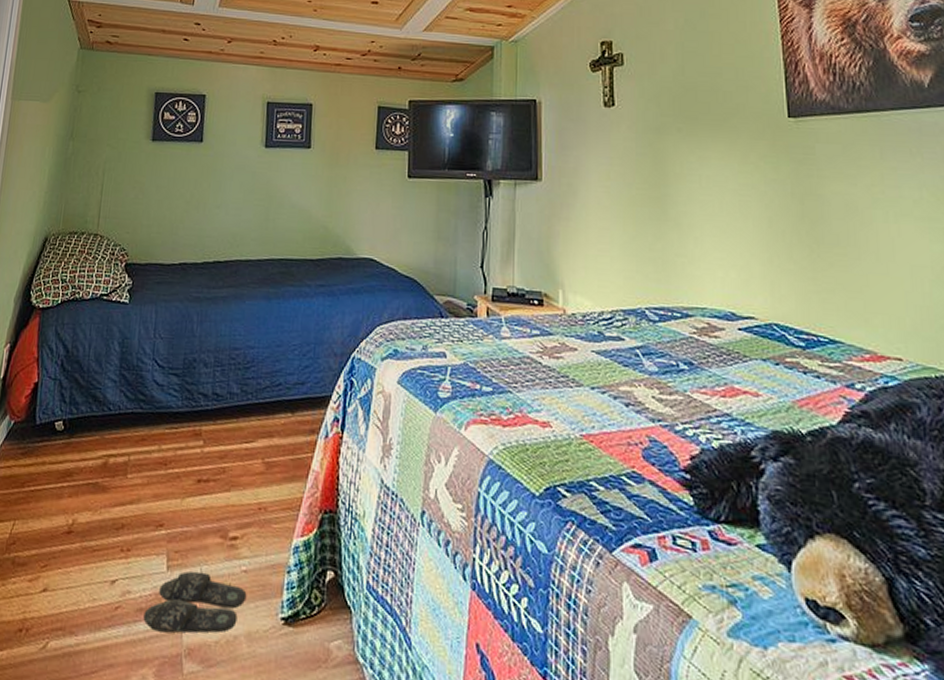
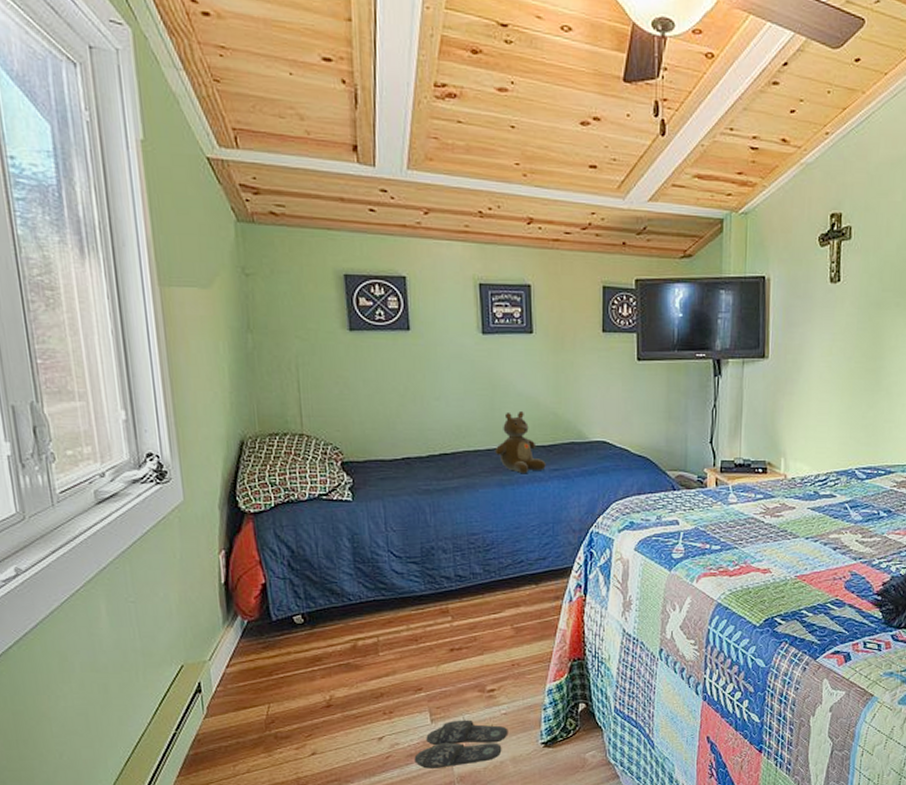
teddy bear: none [264,222,313,288] -> present [494,410,546,474]

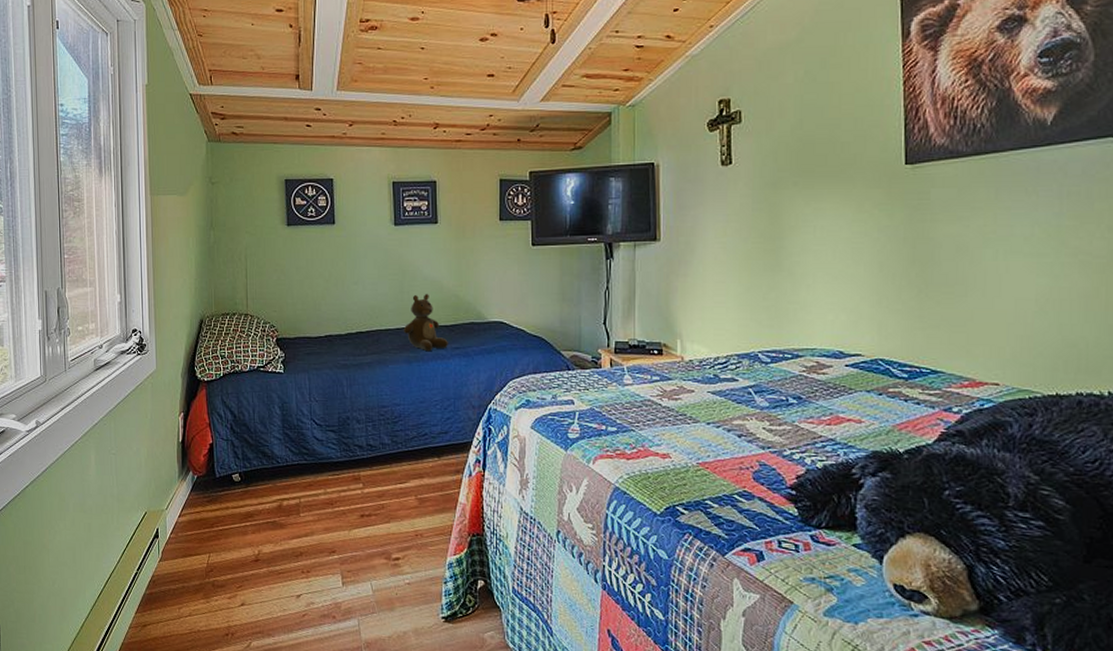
slippers: present [414,719,509,769] -> none [327,585,411,632]

